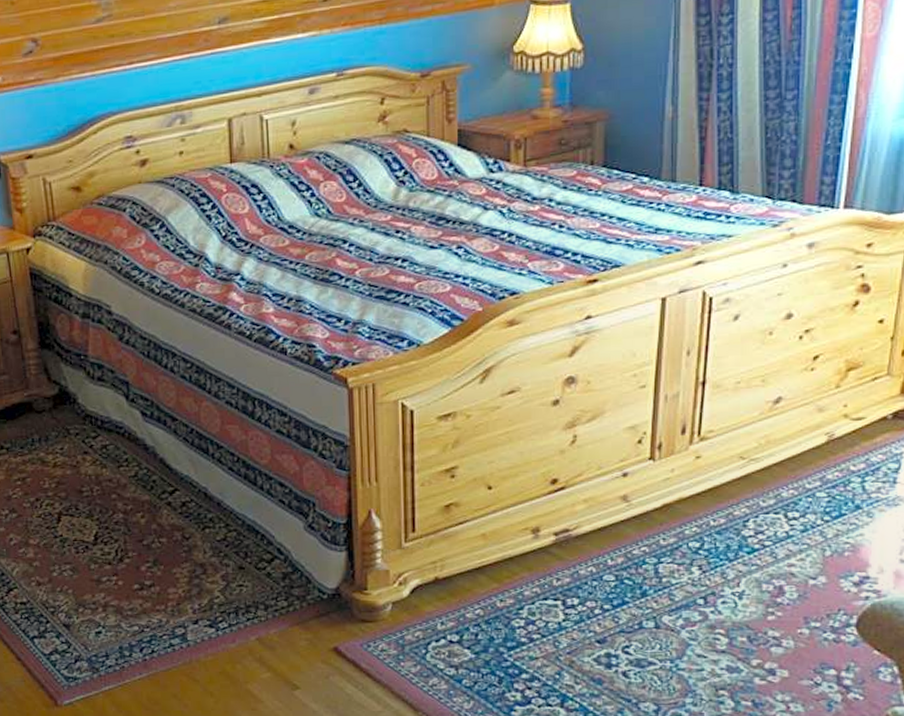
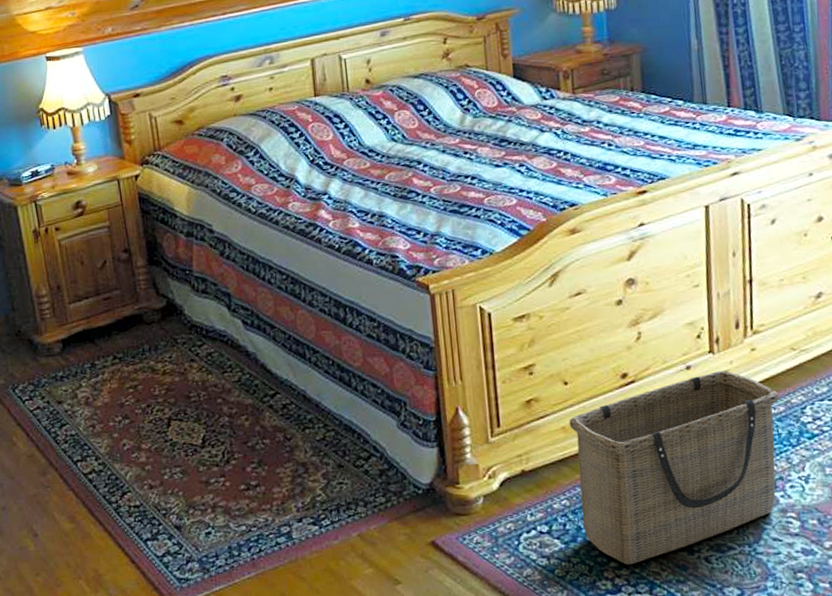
basket: none [490,478,721,677] -> present [569,370,779,565]

